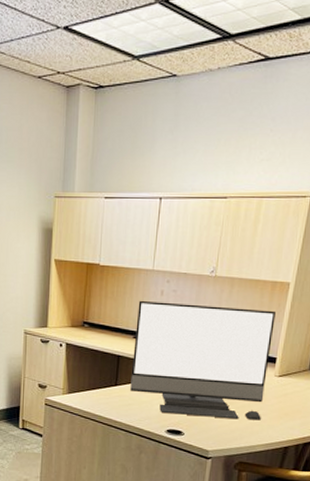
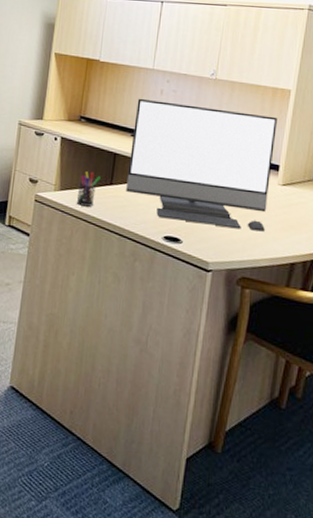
pen holder: none [84,374,106,407] -> present [76,171,101,207]

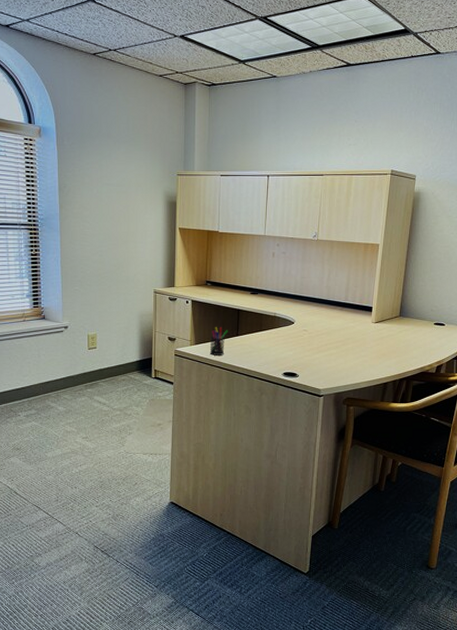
monitor: present [126,98,277,232] -> none [250,261,369,361]

